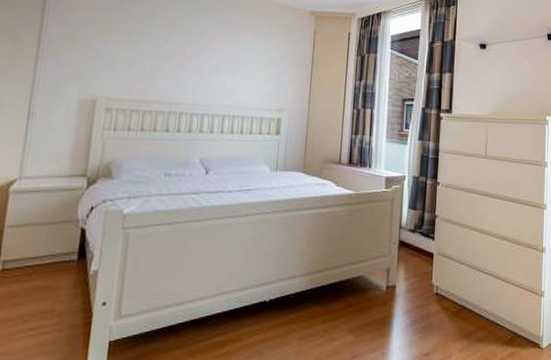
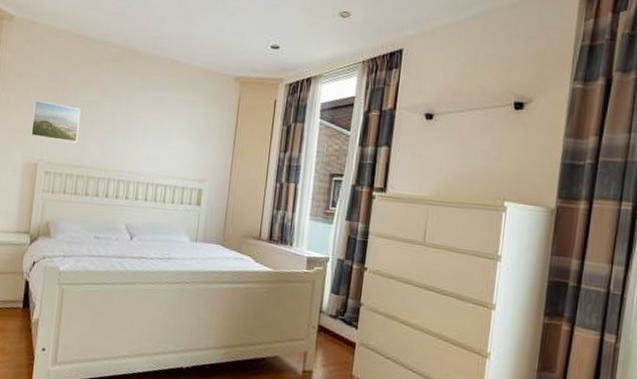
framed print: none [88,33,148,77] -> present [31,100,81,143]

